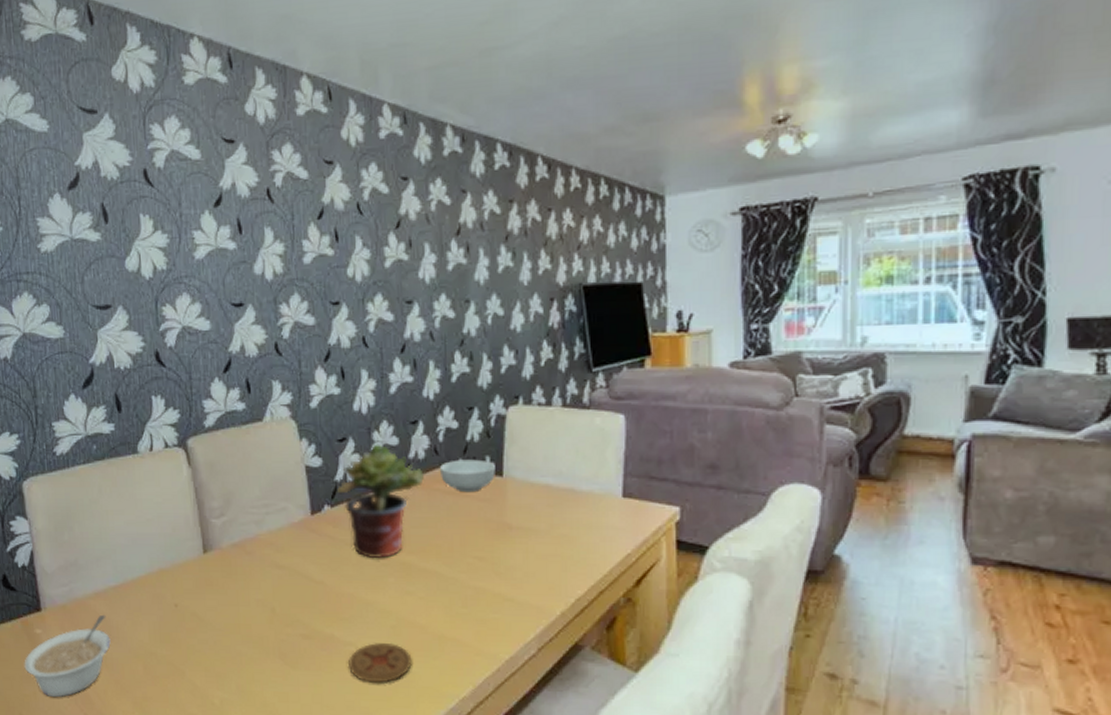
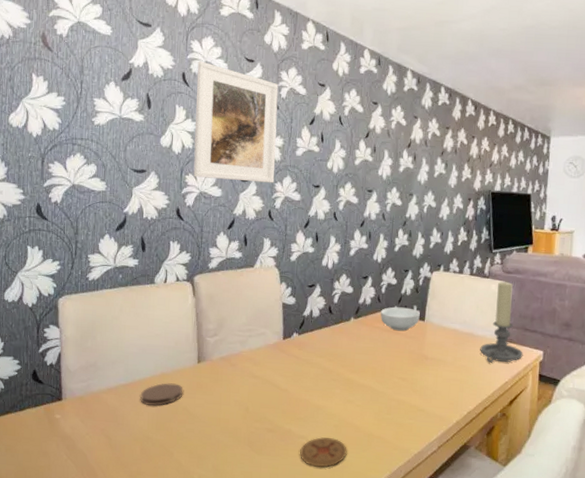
legume: present [24,614,111,698] -> none [42,405,116,470]
coaster: none [135,581,189,612] -> present [140,383,183,406]
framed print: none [161,150,278,308] -> present [193,61,279,183]
potted plant: present [337,443,424,559] -> none [304,290,369,375]
candle holder: none [586,411,650,530] -> present [480,281,523,364]

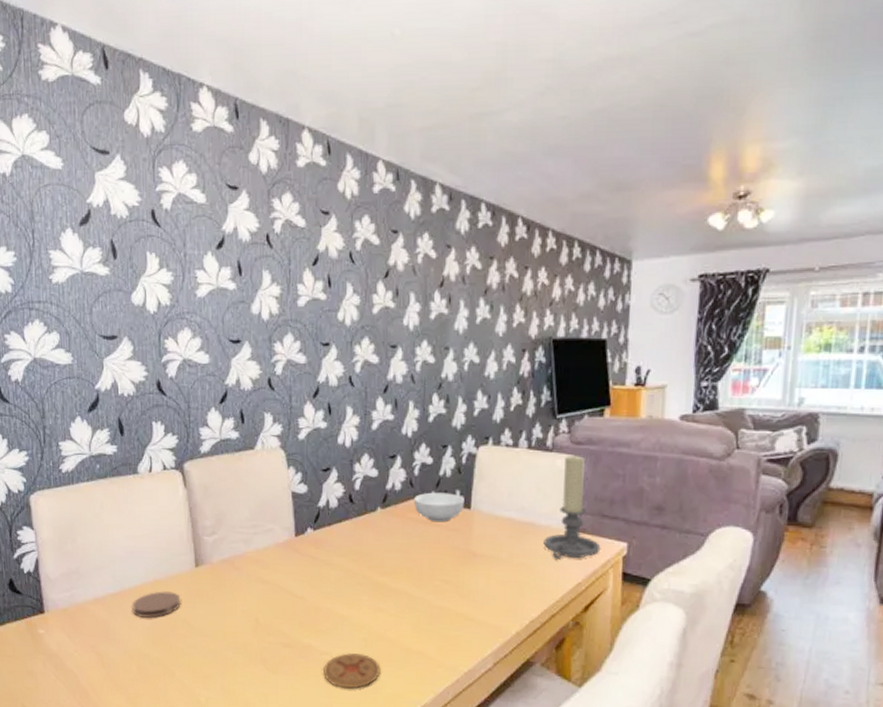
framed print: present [193,61,279,183] -> none [168,193,273,343]

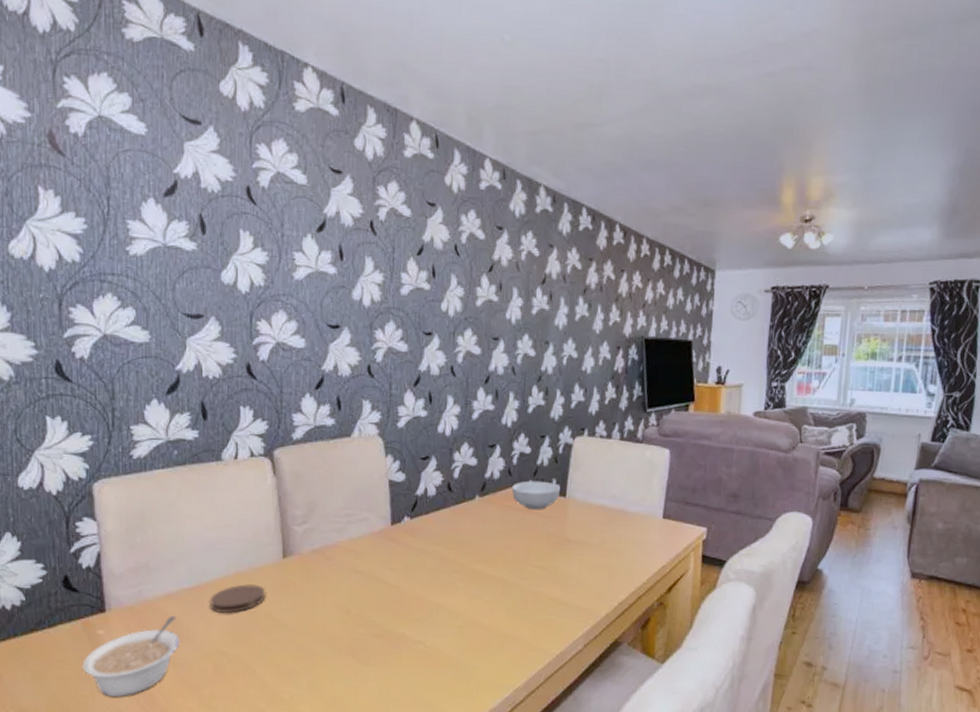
legume: none [27,618,108,692] -> present [82,615,180,698]
coaster: present [322,653,380,689] -> none [415,641,475,677]
candle holder: present [543,454,601,561] -> none [632,446,684,545]

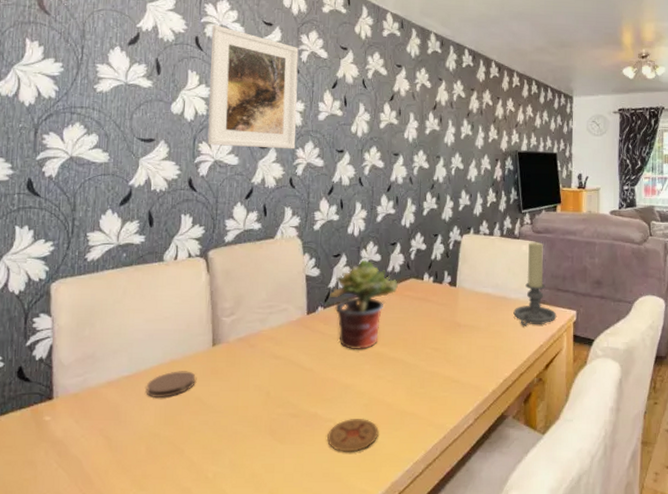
legume: present [82,615,180,698] -> none [28,401,118,480]
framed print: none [266,171,375,330] -> present [207,24,299,149]
coaster: none [415,641,475,677] -> present [326,419,379,452]
potted plant: none [417,463,497,566] -> present [330,259,398,350]
cereal bowl: present [512,481,560,510] -> none [411,273,451,299]
candle holder: none [632,446,684,545] -> present [513,241,557,327]

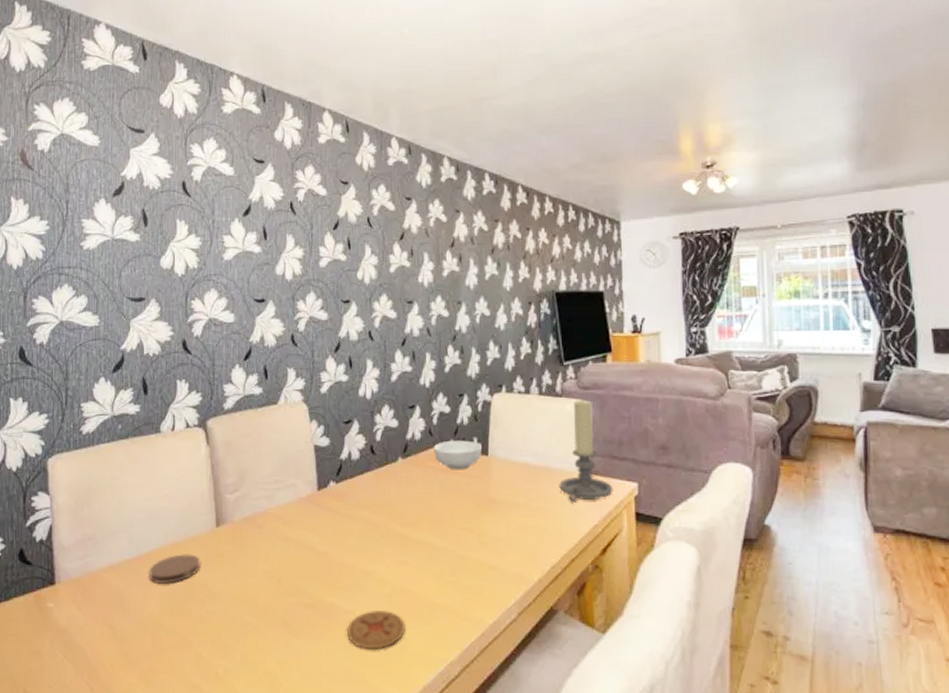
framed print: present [207,24,299,149] -> none [199,166,296,302]
potted plant: present [330,259,398,350] -> none [342,425,419,531]
cereal bowl: none [411,273,451,299] -> present [434,440,482,470]

